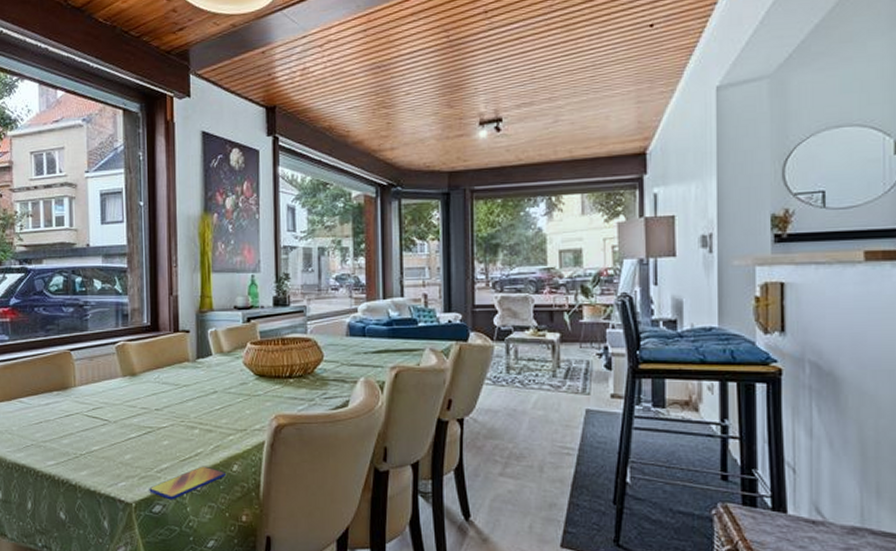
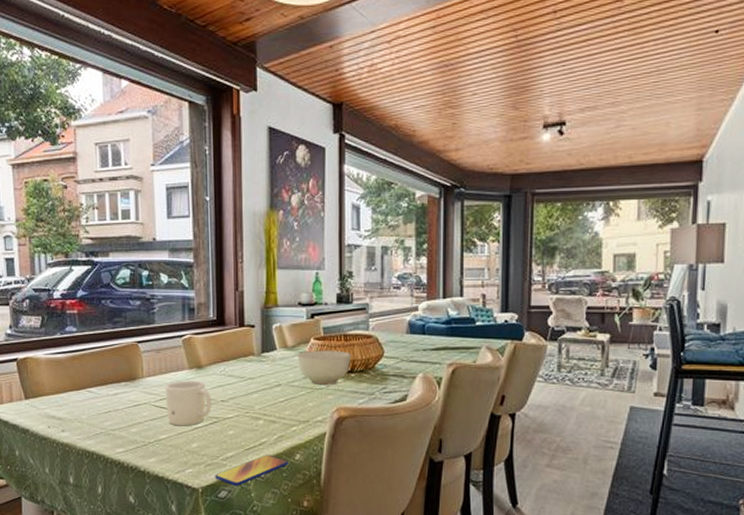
mug: none [97,389,146,437] -> present [164,380,212,426]
bowl: none [233,355,290,391] -> present [297,350,351,385]

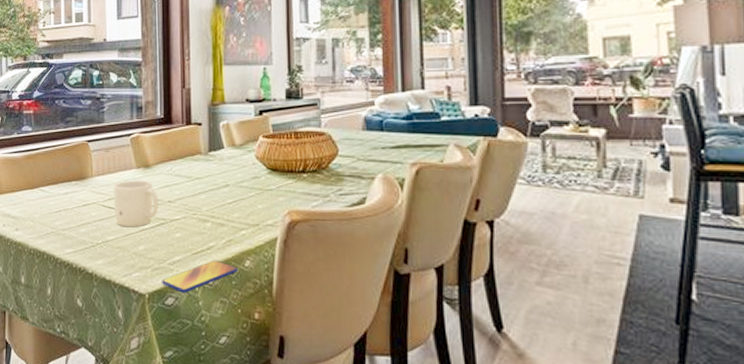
bowl: present [297,350,351,385] -> none [245,149,303,185]

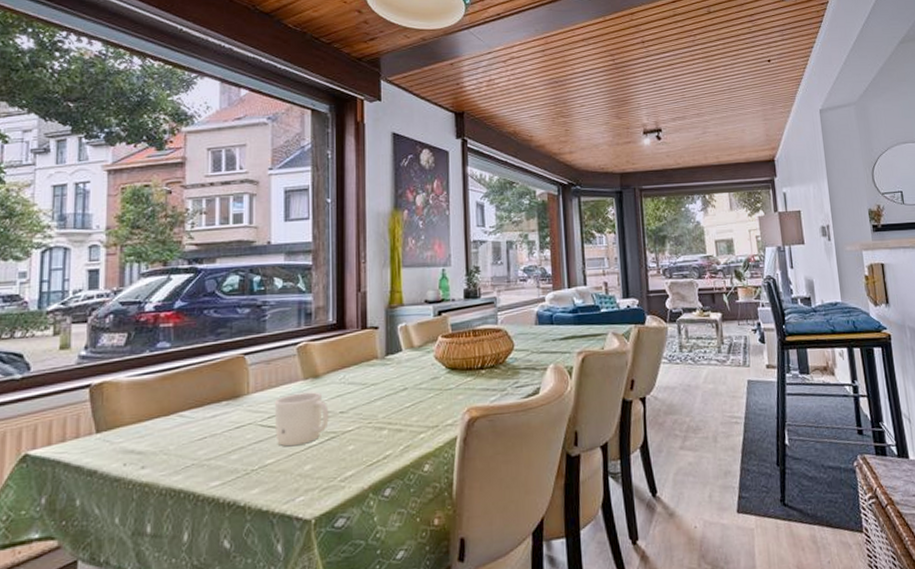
smartphone: present [162,260,238,293] -> none [331,468,416,511]

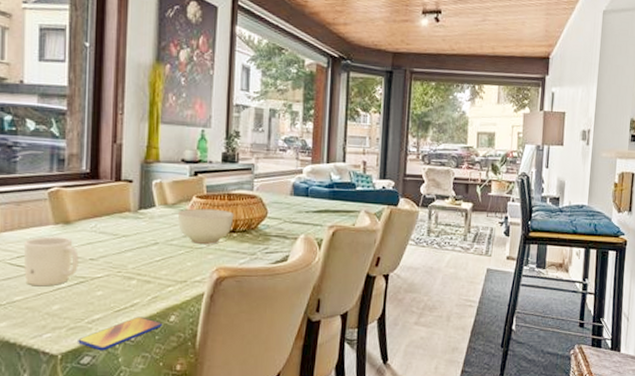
smartphone: none [331,468,416,511] -> present [78,316,162,351]
bowl: none [424,347,481,385] -> present [177,208,234,244]

